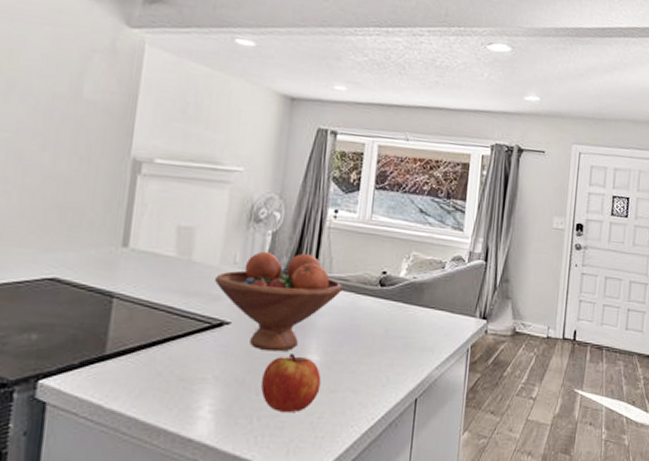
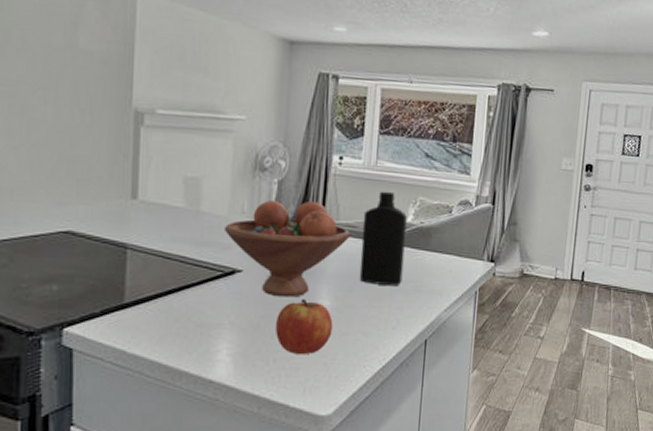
bottle: none [349,245,400,341] -> present [359,191,407,285]

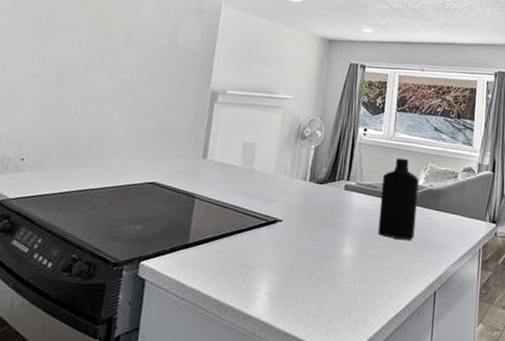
fruit bowl: present [223,199,351,298] -> none [270,162,372,246]
apple: present [275,299,333,355] -> none [305,248,355,299]

